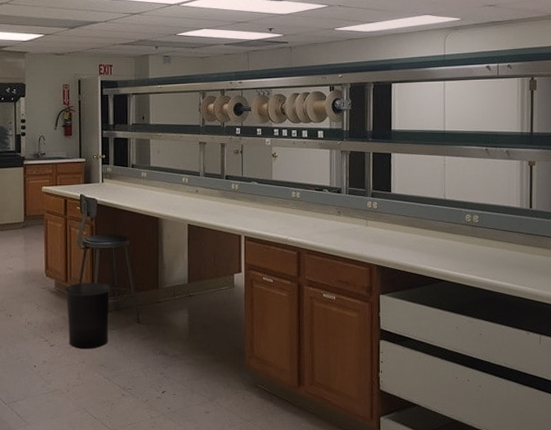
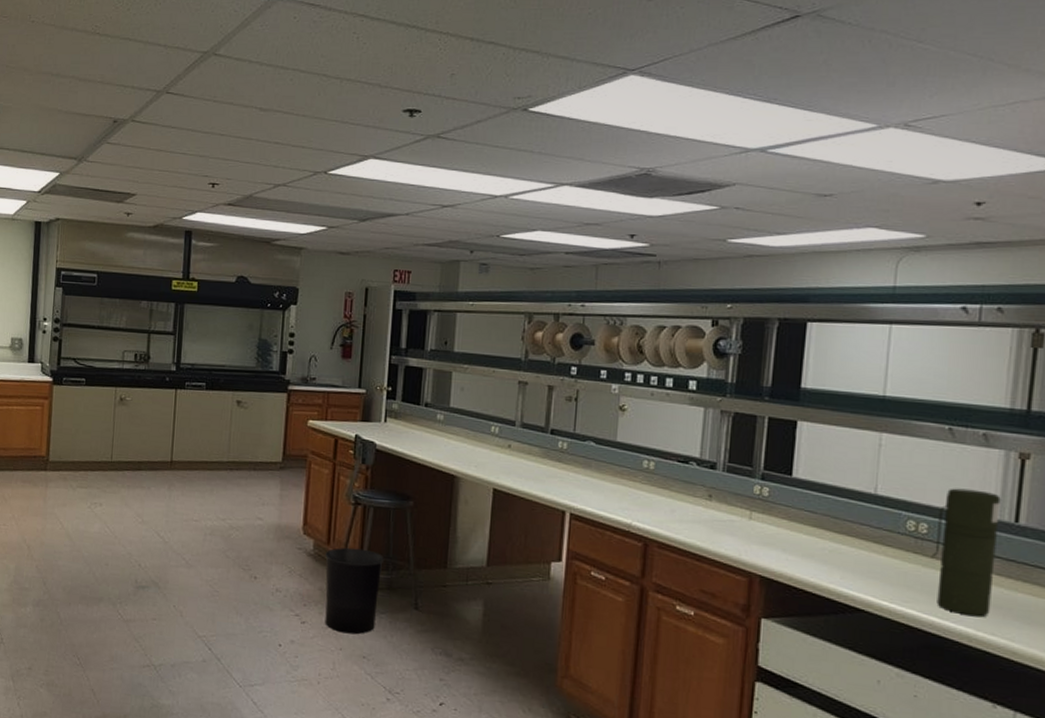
canister: none [482,189,521,274] -> present [931,488,1001,616]

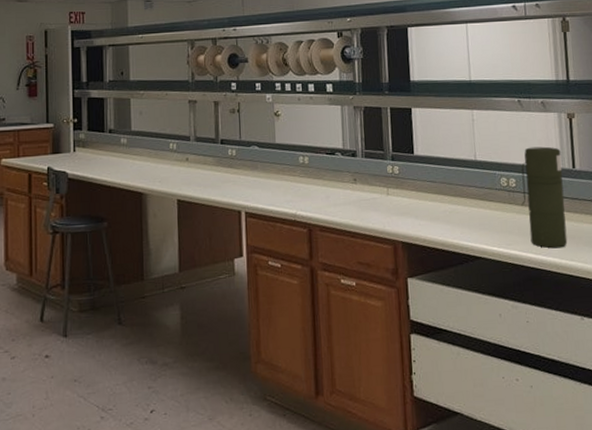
waste bin: present [325,547,385,634] -> none [29,275,86,361]

